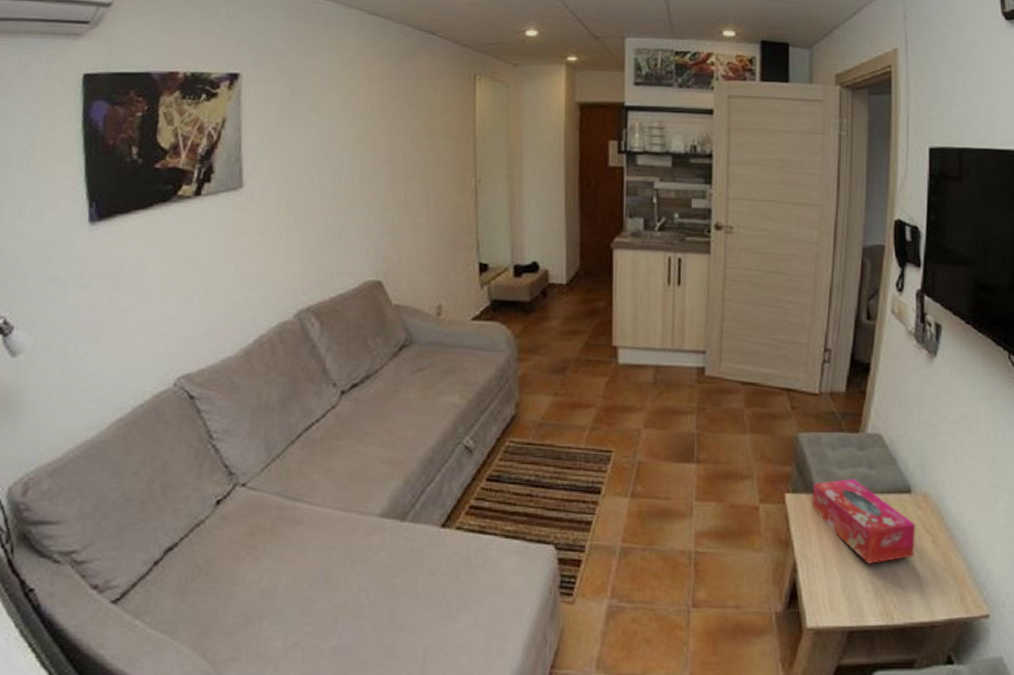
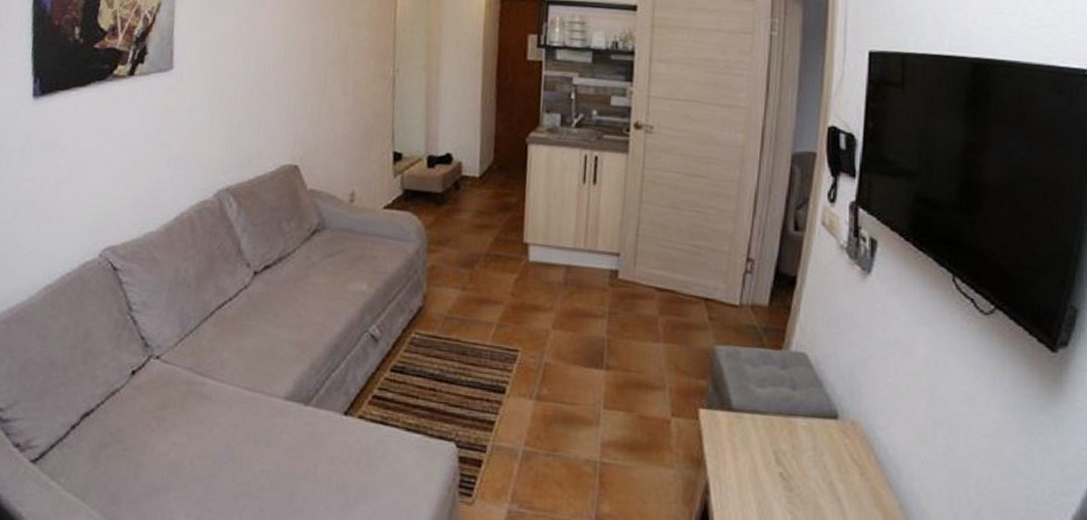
tissue box: present [813,478,916,564] -> none [728,398,842,492]

